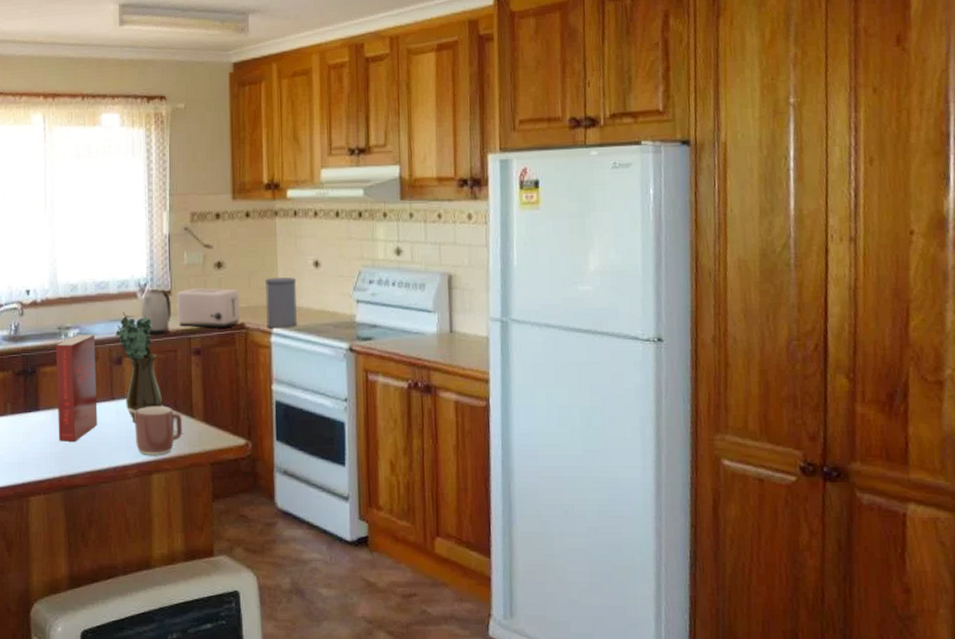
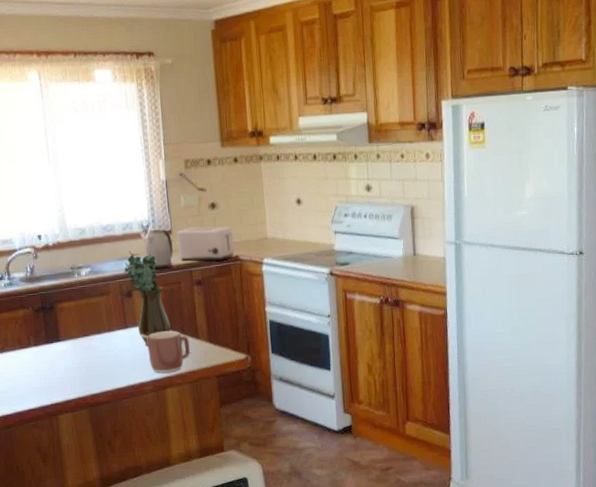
book: present [56,335,98,442] -> none [70,272,115,367]
canister: present [264,276,298,330] -> none [254,213,284,260]

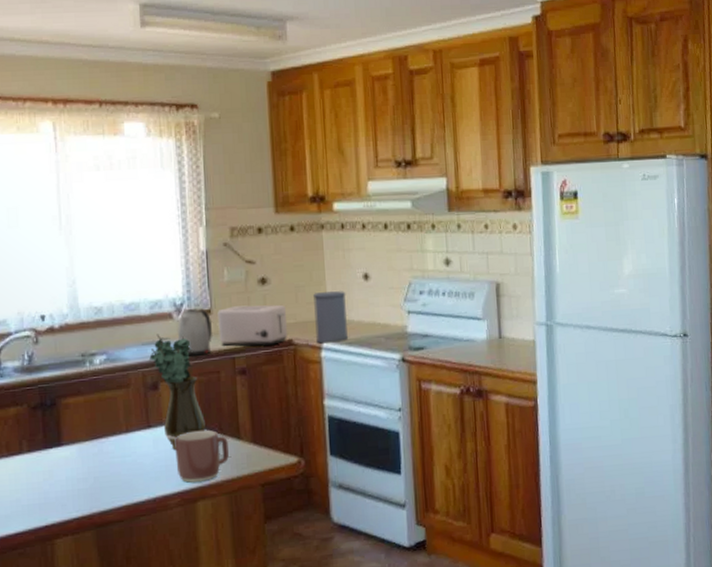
canister: none [254,213,284,260] -> present [312,290,348,345]

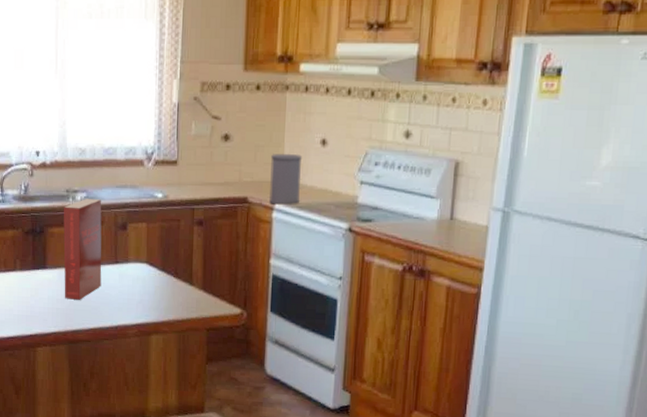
book: none [80,360,133,477] -> present [63,199,102,300]
vase: present [149,334,205,450] -> none [121,179,164,286]
mug: present [174,429,229,483] -> none [136,271,181,318]
kettle: present [176,308,212,357] -> none [146,158,177,204]
toaster: present [217,304,288,347] -> none [182,159,245,201]

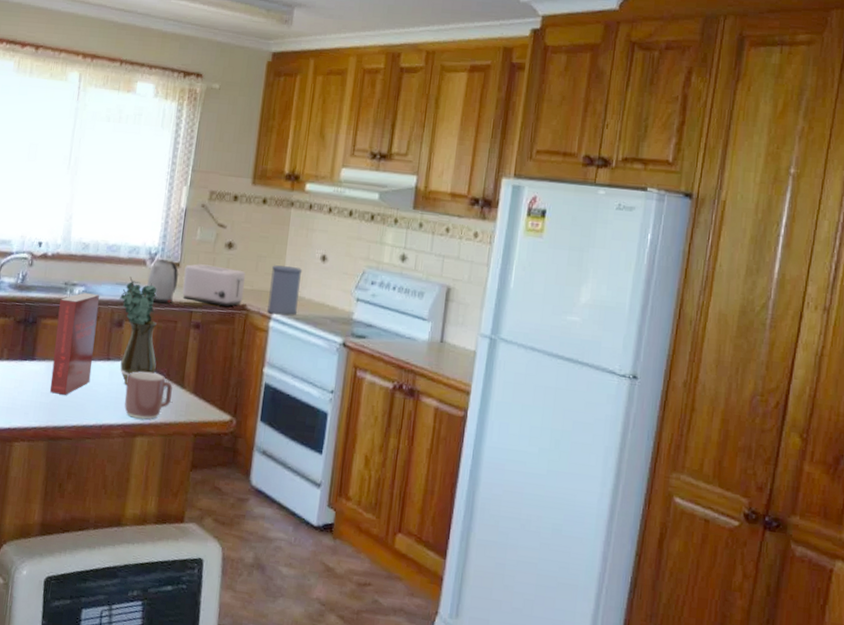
vase: none [121,179,164,286] -> present [120,277,158,385]
mug: none [136,271,181,318] -> present [124,371,173,420]
kettle: none [146,158,177,204] -> present [147,259,179,304]
toaster: none [182,159,245,201] -> present [182,264,246,307]

